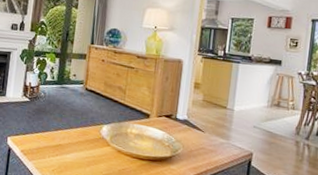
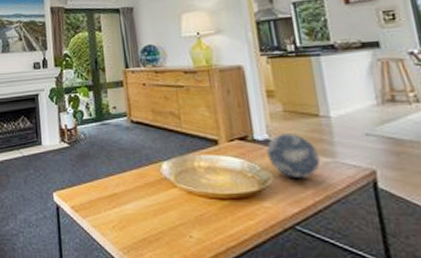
decorative ball: none [183,117,219,152] -> present [266,133,321,178]

